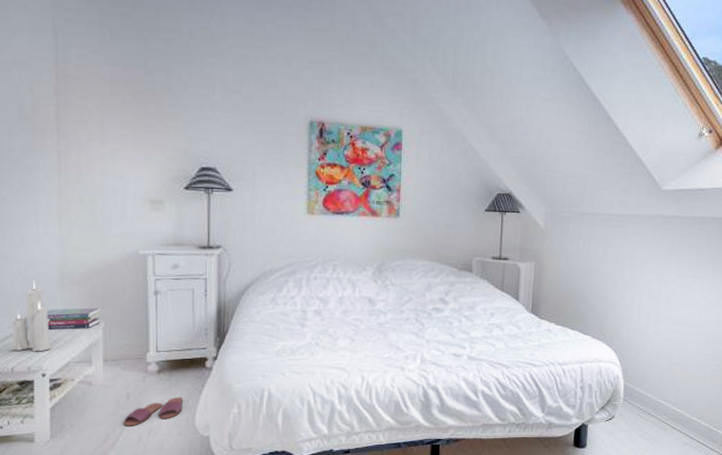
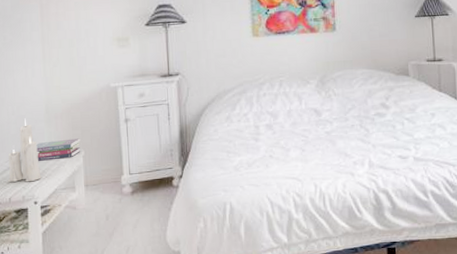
slippers: present [123,396,182,426] -> none [104,215,155,246]

